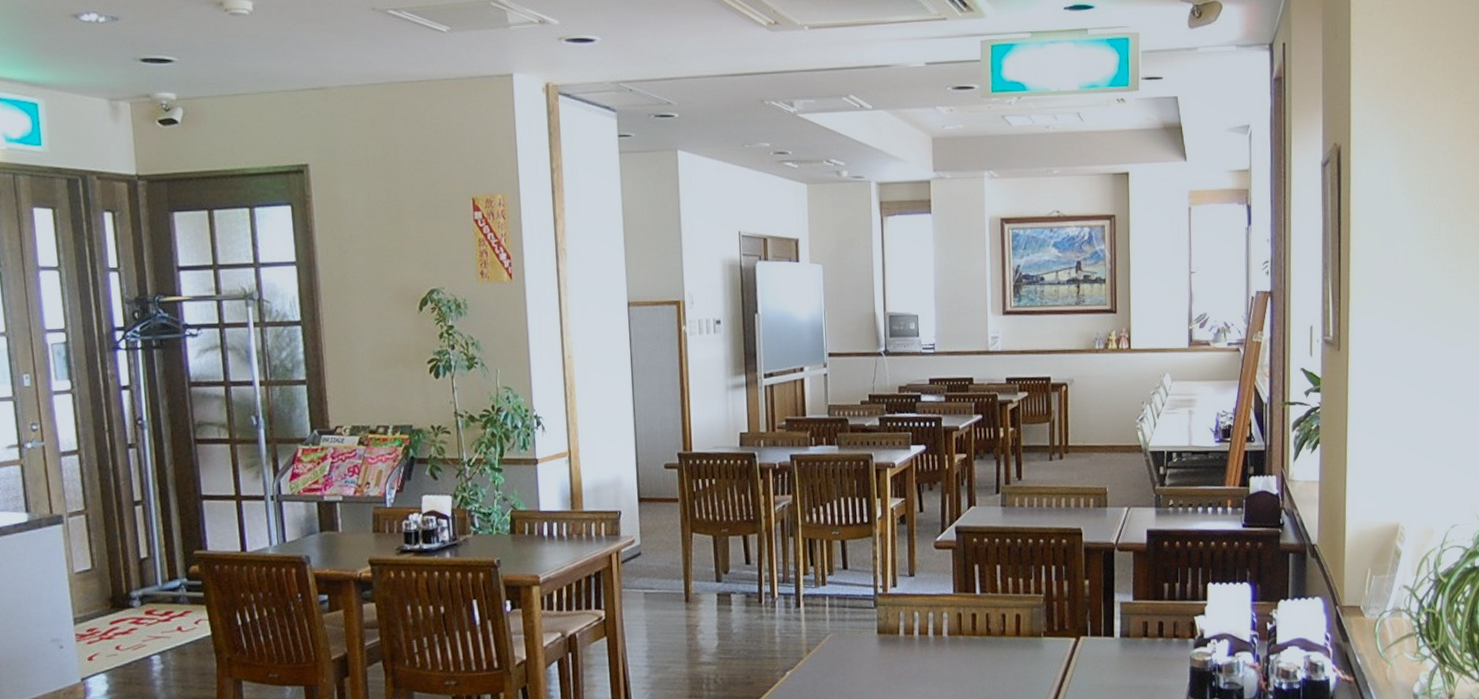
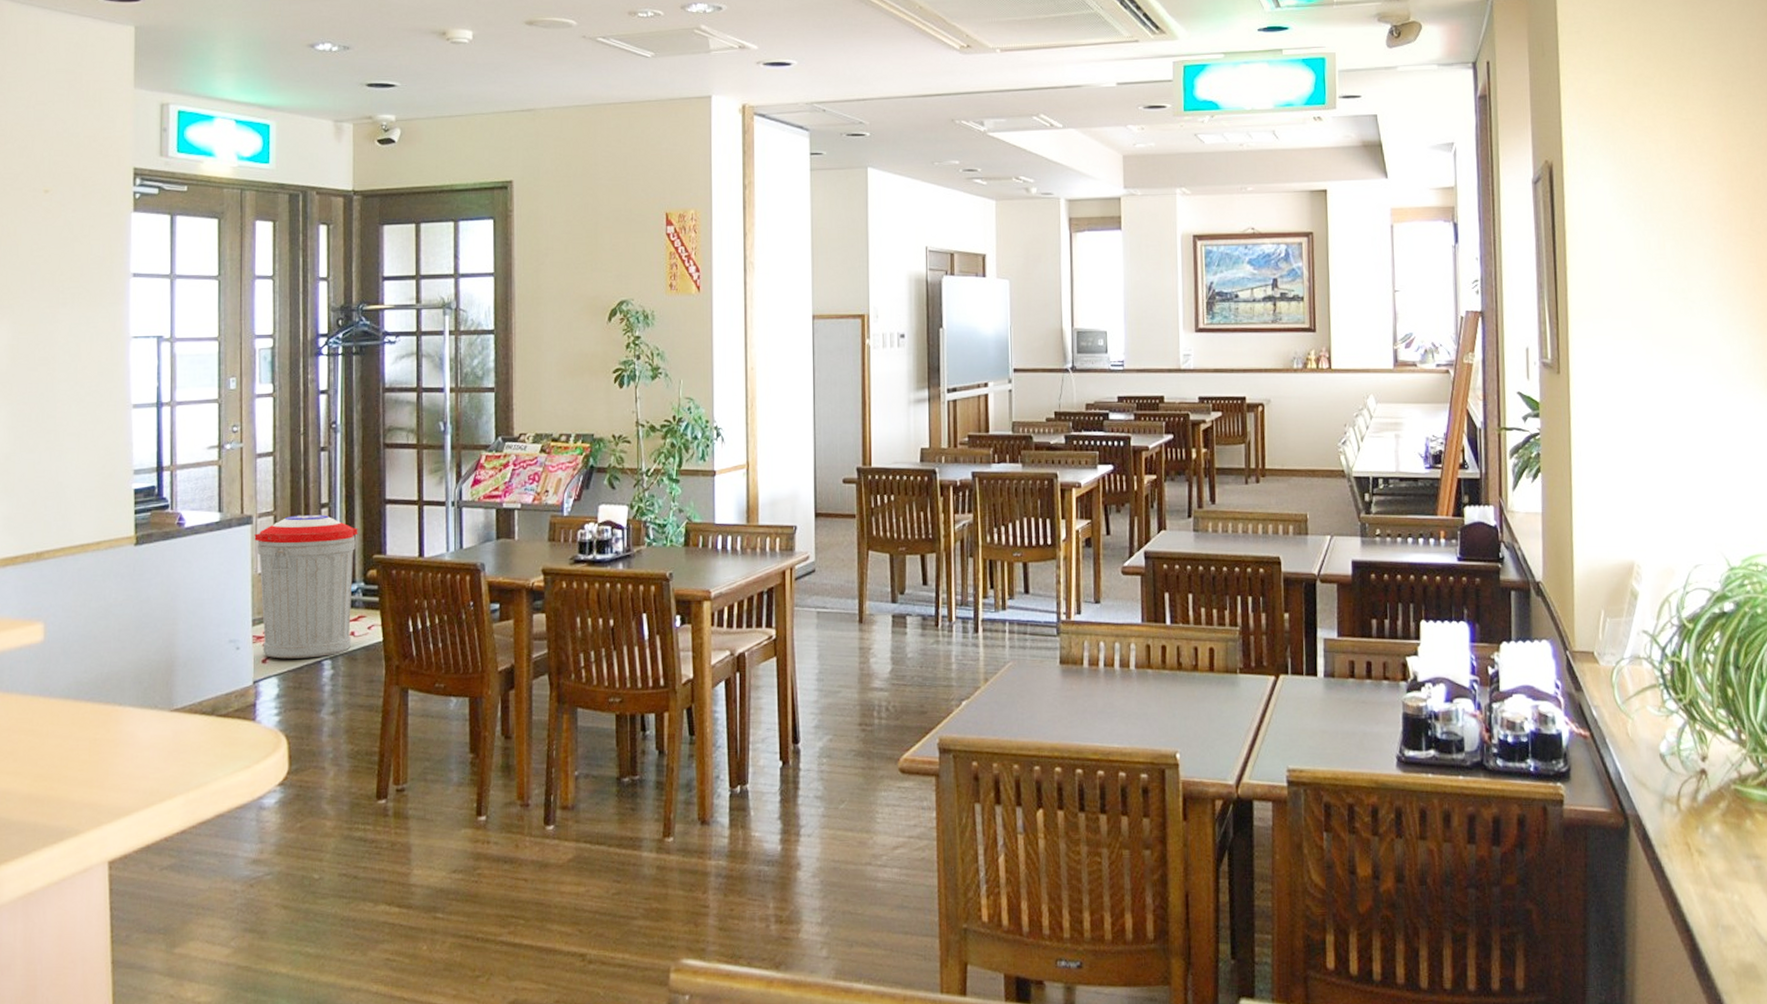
trash can: none [66,512,179,656] -> present [254,514,358,659]

